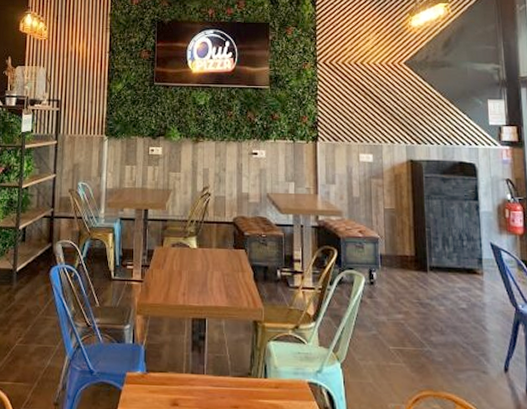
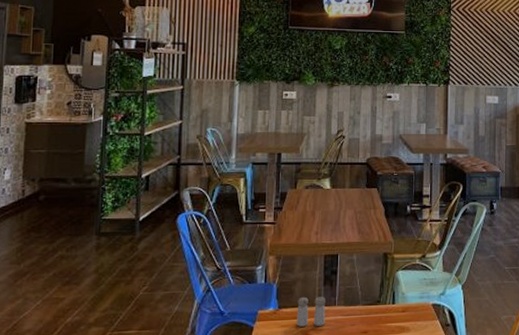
salt and pepper shaker: none [165,361,195,395] -> present [297,296,326,327]

